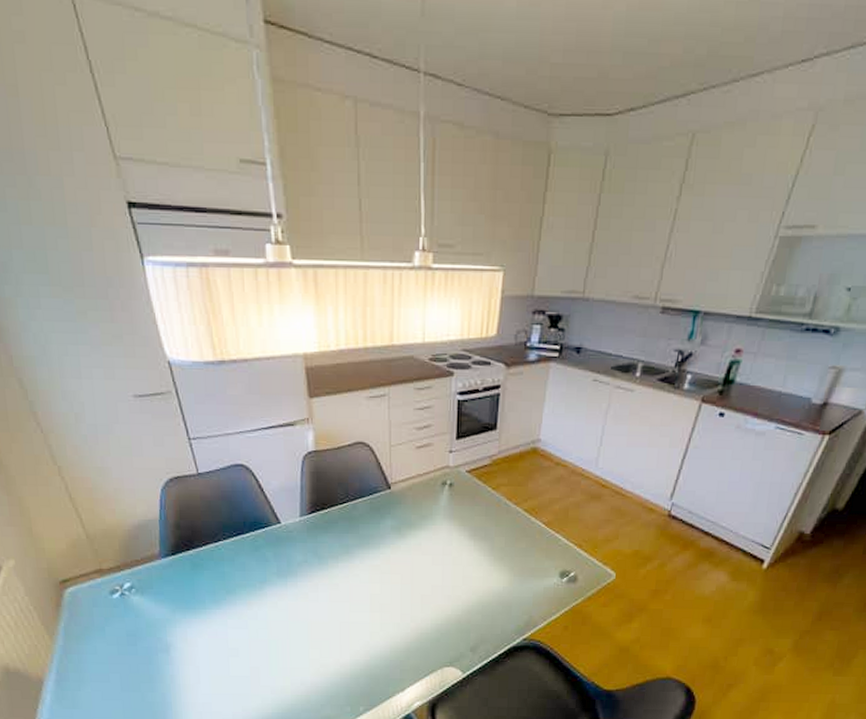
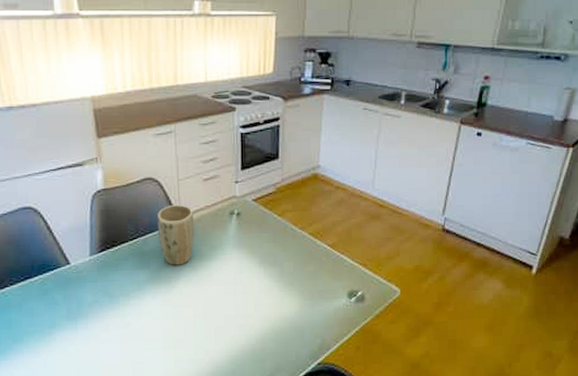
plant pot: none [368,471,405,532] -> present [158,204,195,266]

